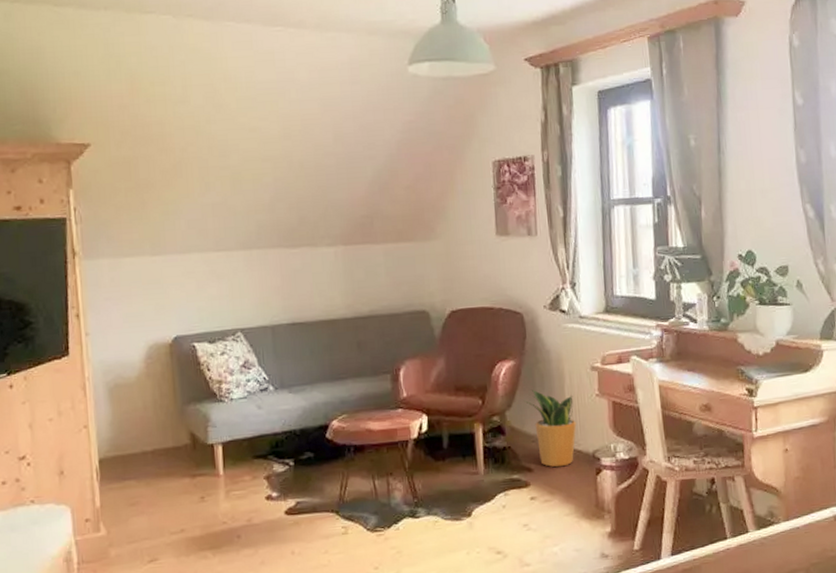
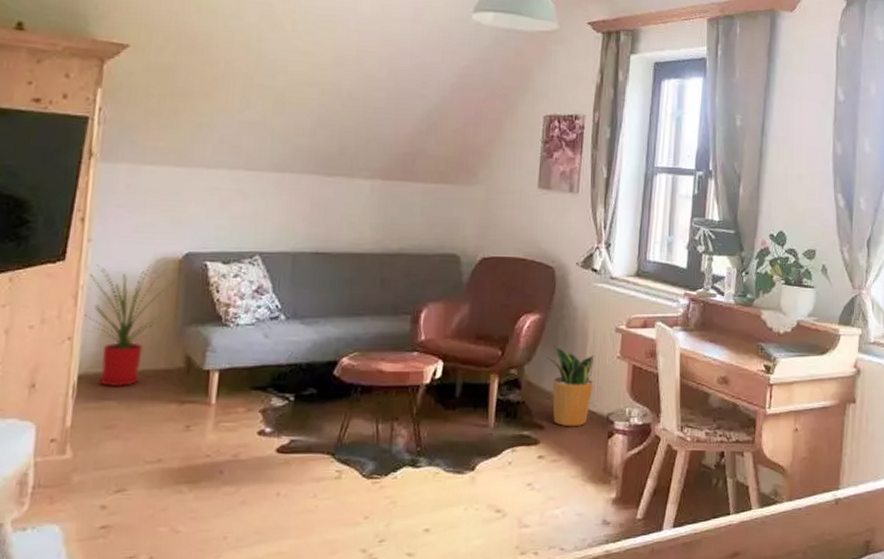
house plant: none [93,351,177,468] -> present [84,264,179,388]

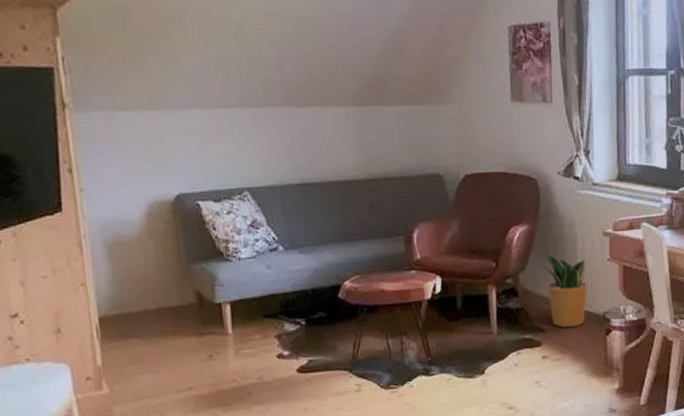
house plant: present [84,264,179,388] -> none [89,208,181,326]

